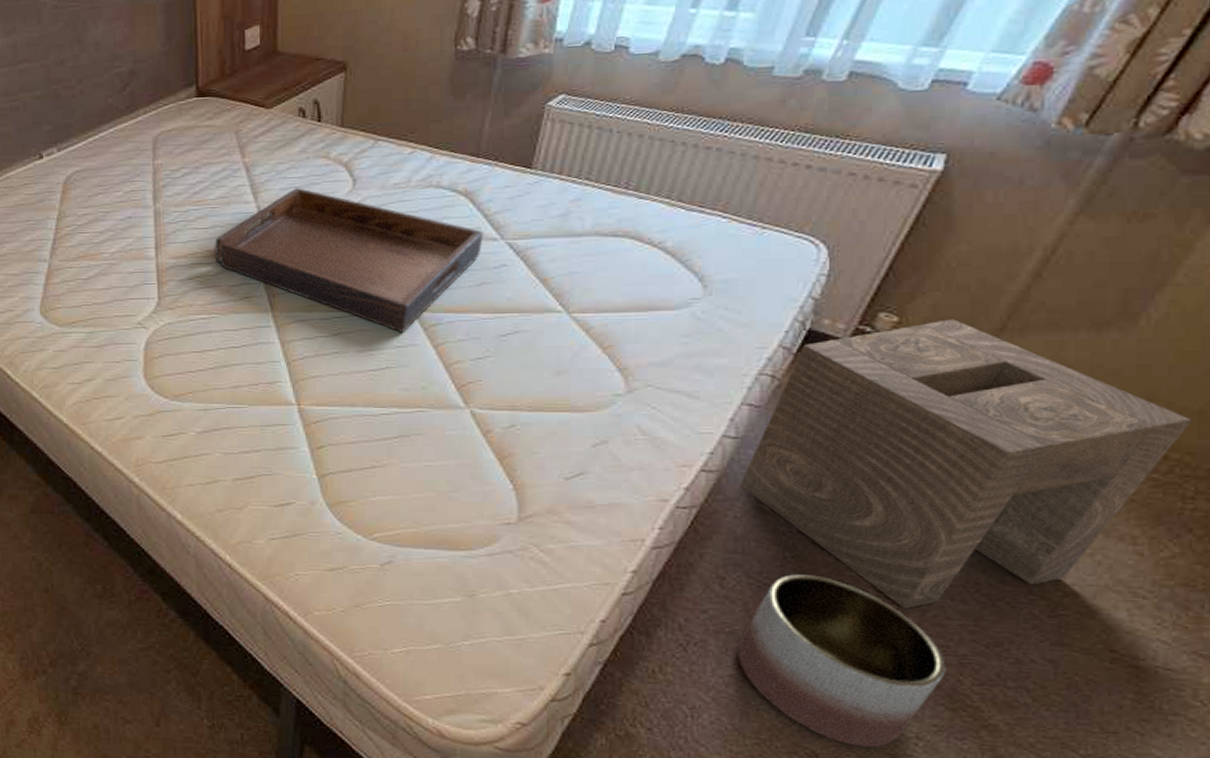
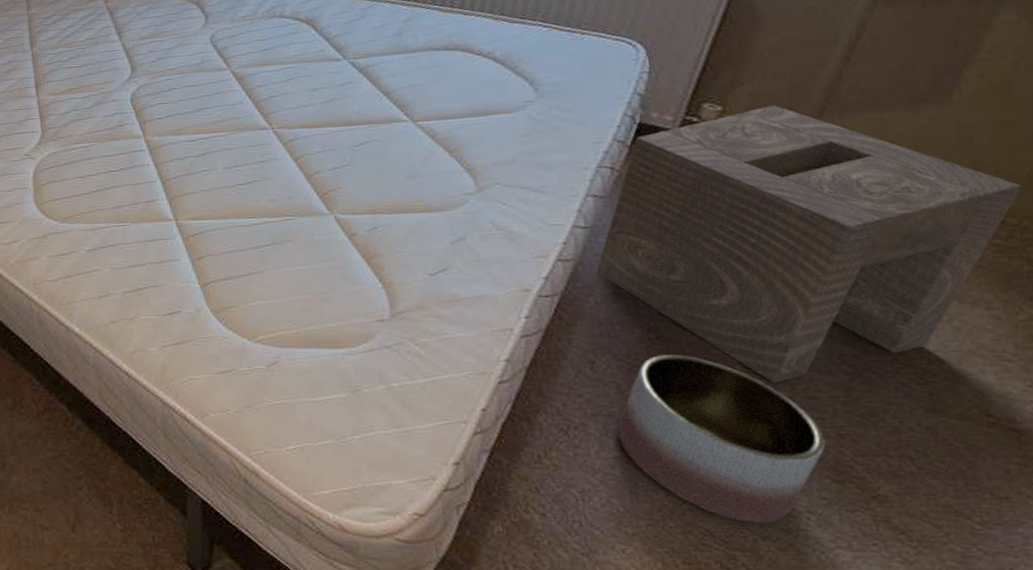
serving tray: present [215,188,483,334] -> none [87,26,328,150]

